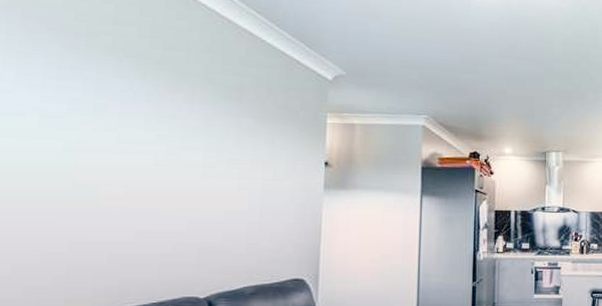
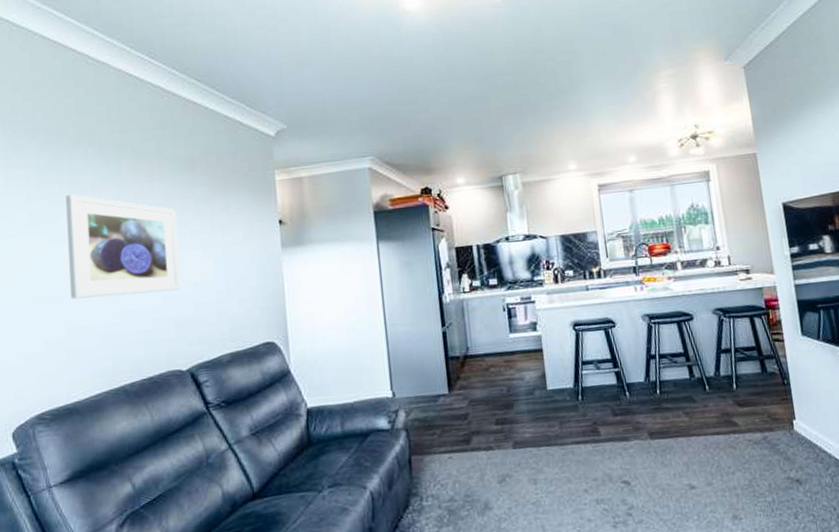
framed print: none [80,102,214,217] -> present [66,194,180,299]

